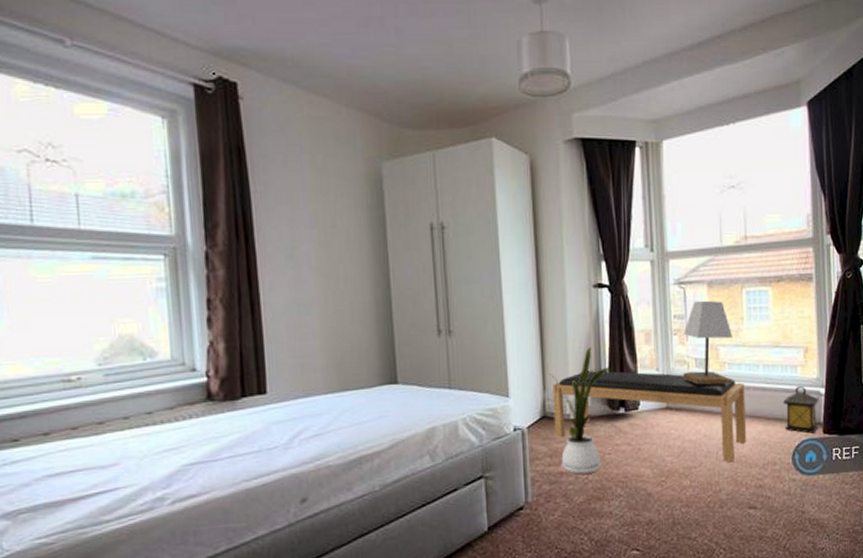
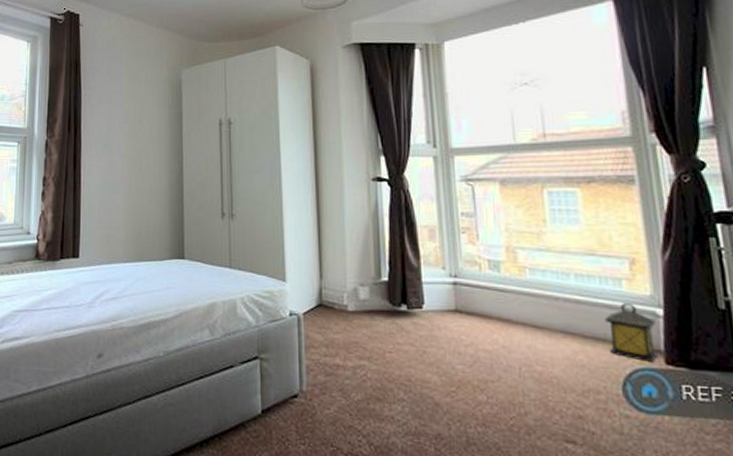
house plant: present [548,347,612,475] -> none [325,239,393,371]
bench: present [553,371,747,463] -> none [329,263,559,383]
lamp: present [683,300,733,385] -> none [473,199,535,292]

